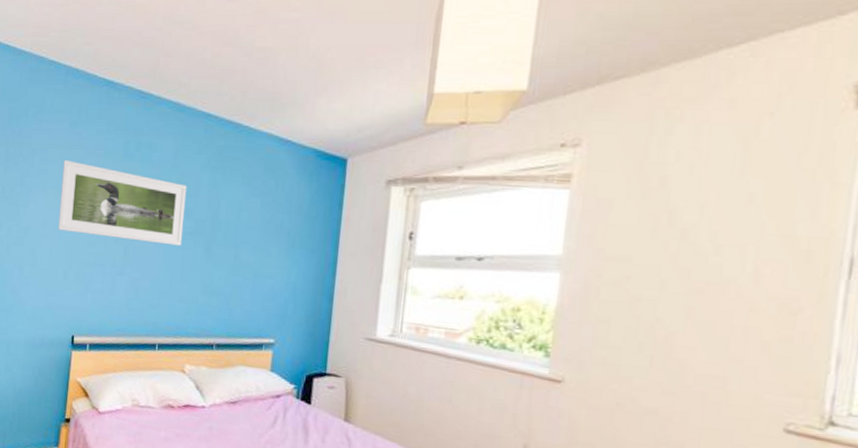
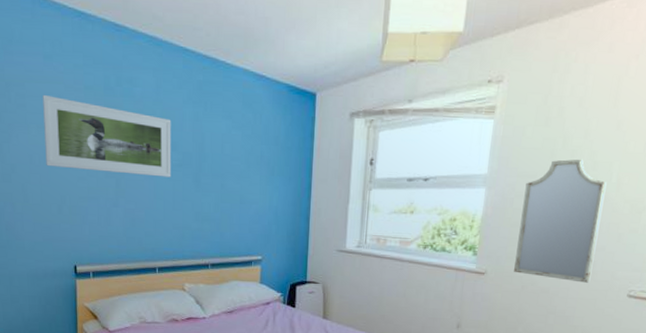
home mirror: none [604,240,738,407] -> present [514,159,607,283]

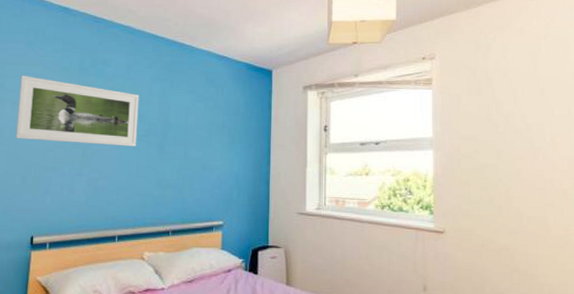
home mirror: present [514,159,607,283] -> none [469,122,546,239]

